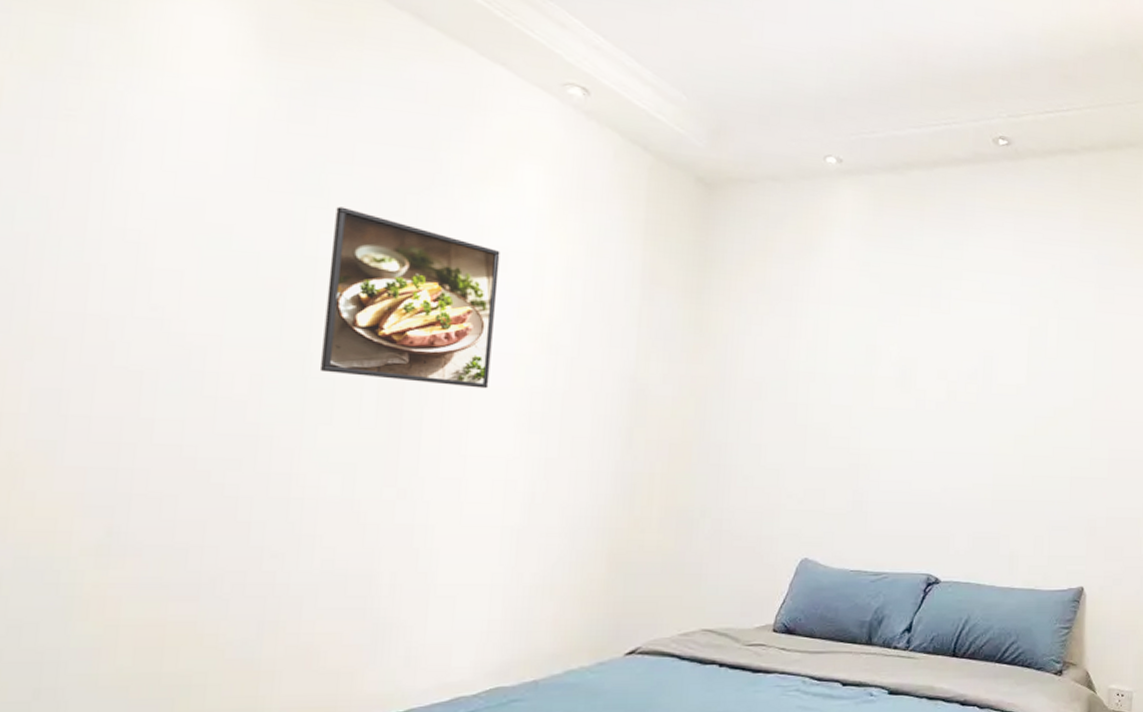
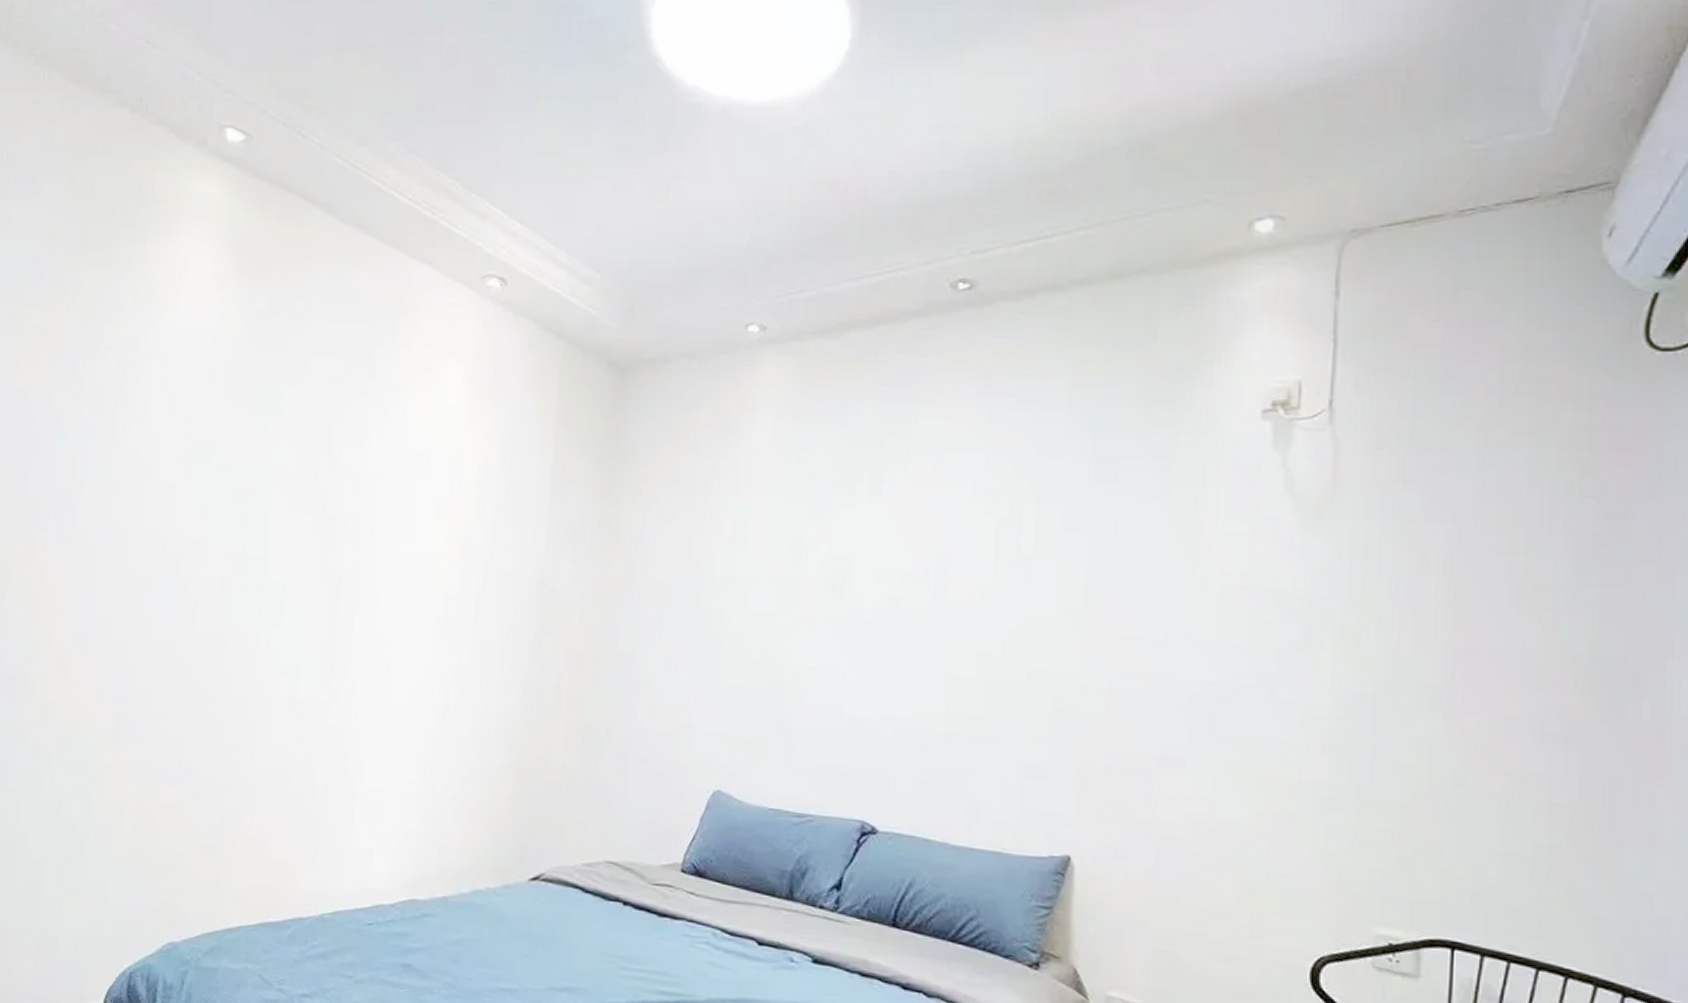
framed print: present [319,206,500,389] -> none [273,418,423,593]

